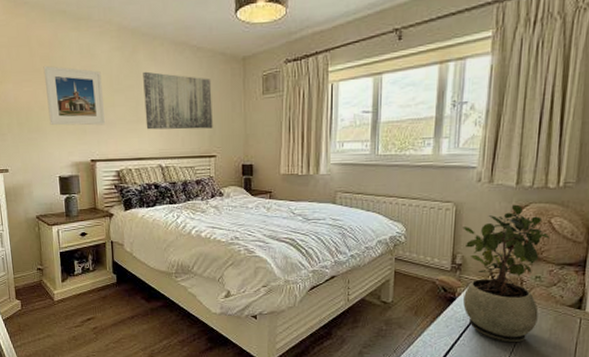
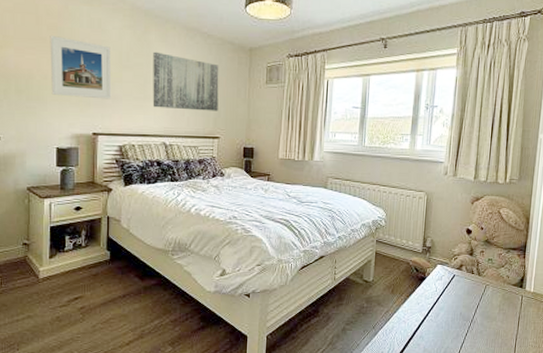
potted plant: present [463,204,550,343] -> none [432,196,499,318]

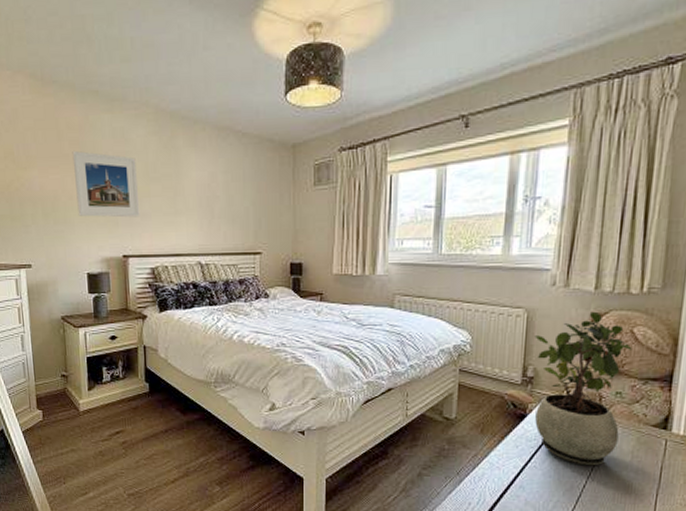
wall art: present [152,51,219,111] -> none [182,158,259,223]
potted plant: none [432,196,499,318] -> present [535,311,632,466]

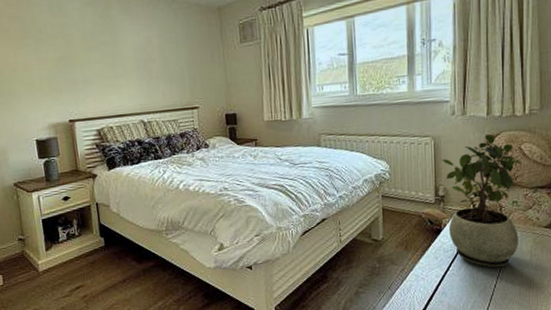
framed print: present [72,151,140,218] -> none [12,25,83,87]

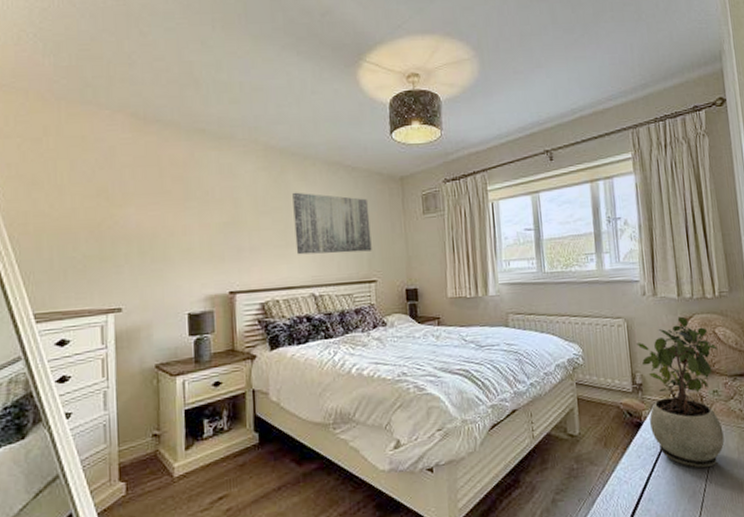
wall art: none [117,26,193,85] -> present [292,192,372,255]

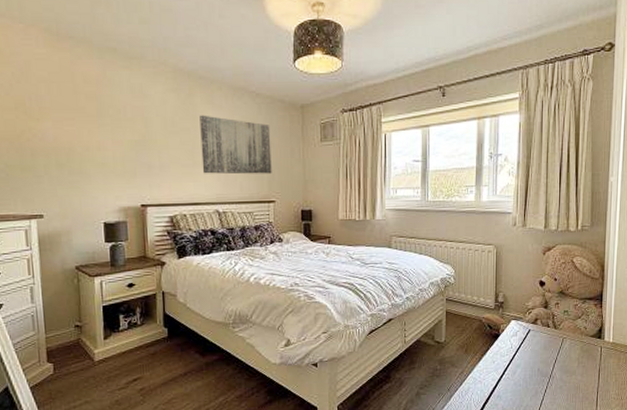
potted plant: present [636,316,725,469] -> none [503,246,573,374]

